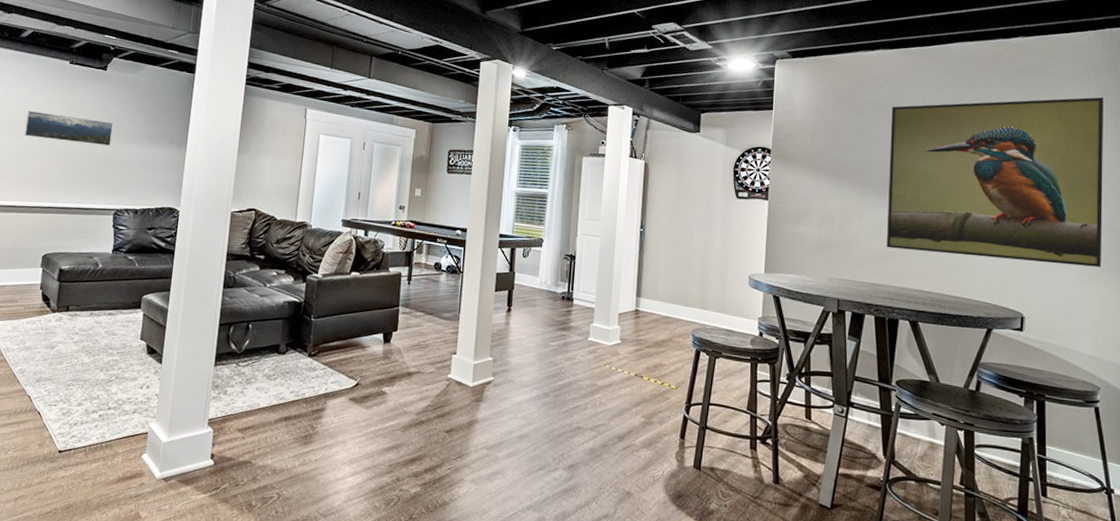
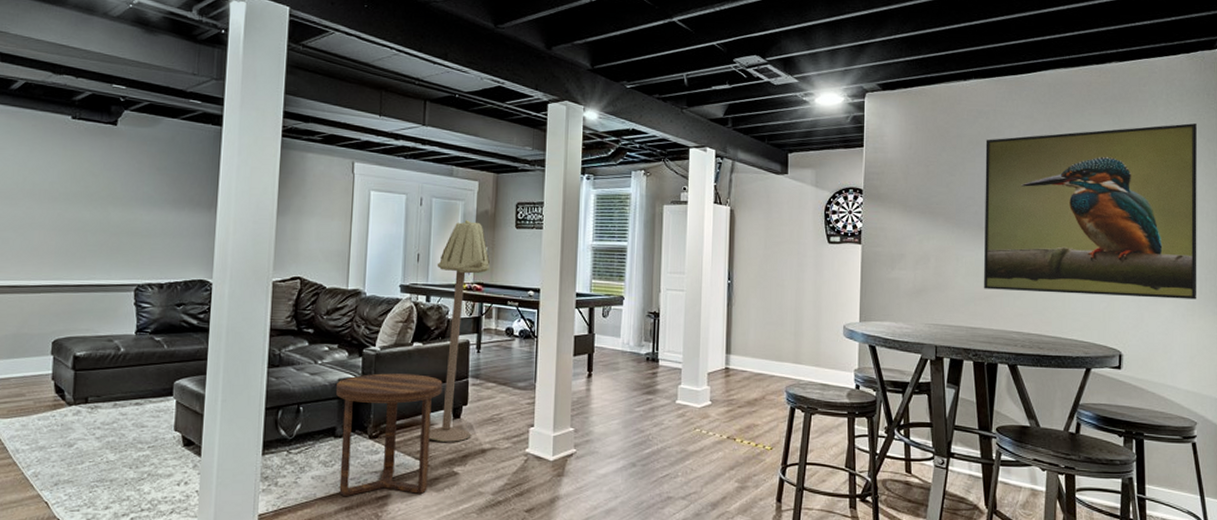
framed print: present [24,110,113,147] -> none [22,174,129,213]
side table: none [280,298,376,410] -> present [336,373,443,497]
floor lamp: none [361,164,423,364] -> present [428,220,490,442]

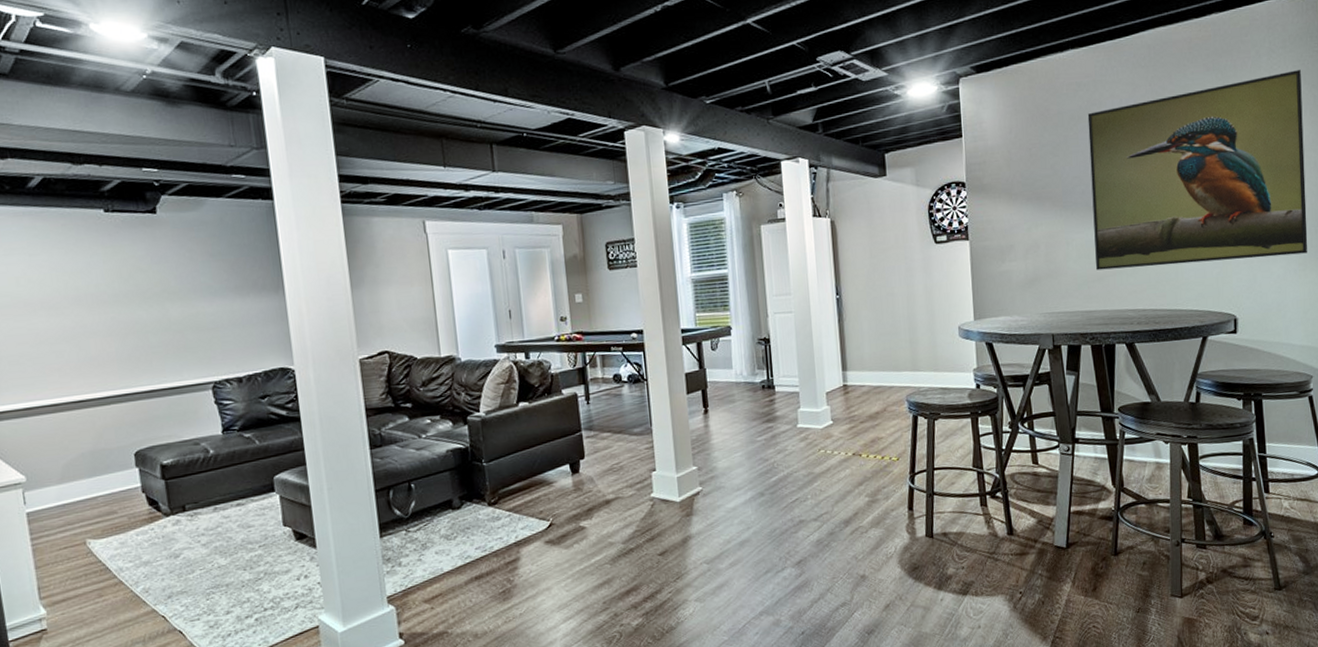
side table: present [336,373,443,497] -> none [445,434,557,567]
floor lamp: present [428,220,490,442] -> none [530,268,593,499]

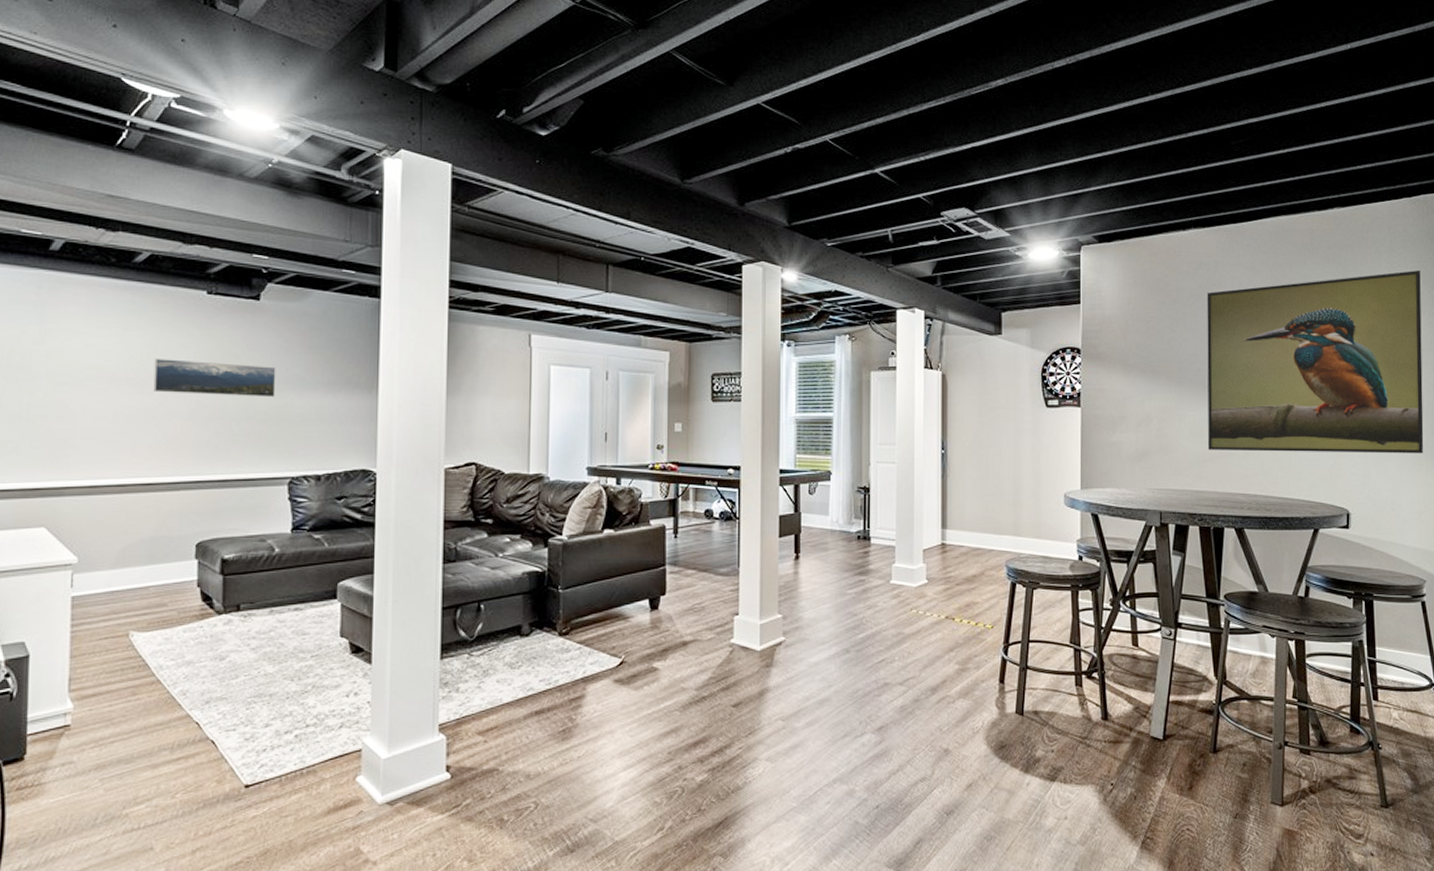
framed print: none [64,277,187,313] -> present [153,358,276,398]

